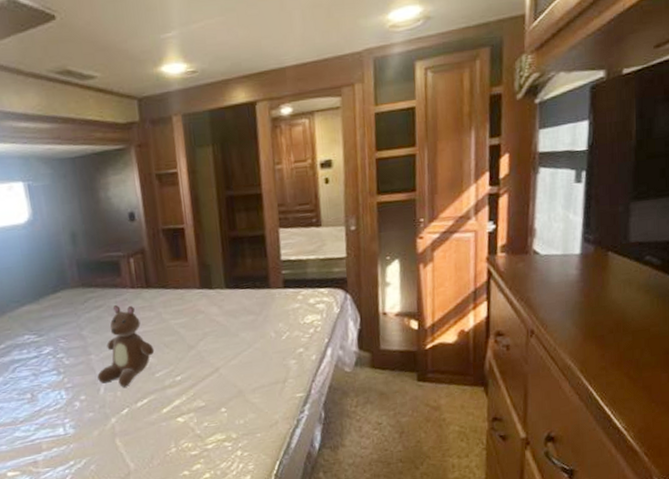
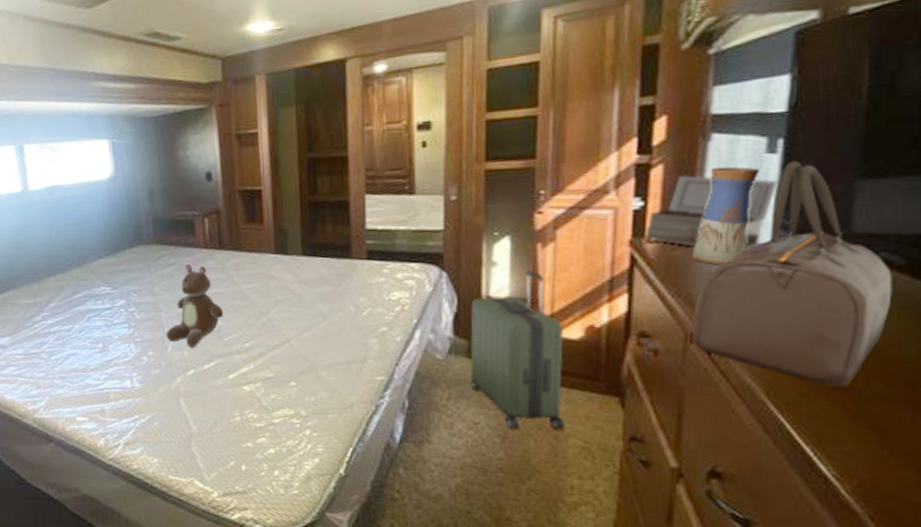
suitcase: none [371,288,446,425] -> present [469,270,564,429]
jewelry box: none [495,201,583,260] -> present [642,174,778,250]
vase: none [529,194,572,274] -> present [691,166,760,265]
handbag: none [531,189,654,361] -> present [691,161,892,388]

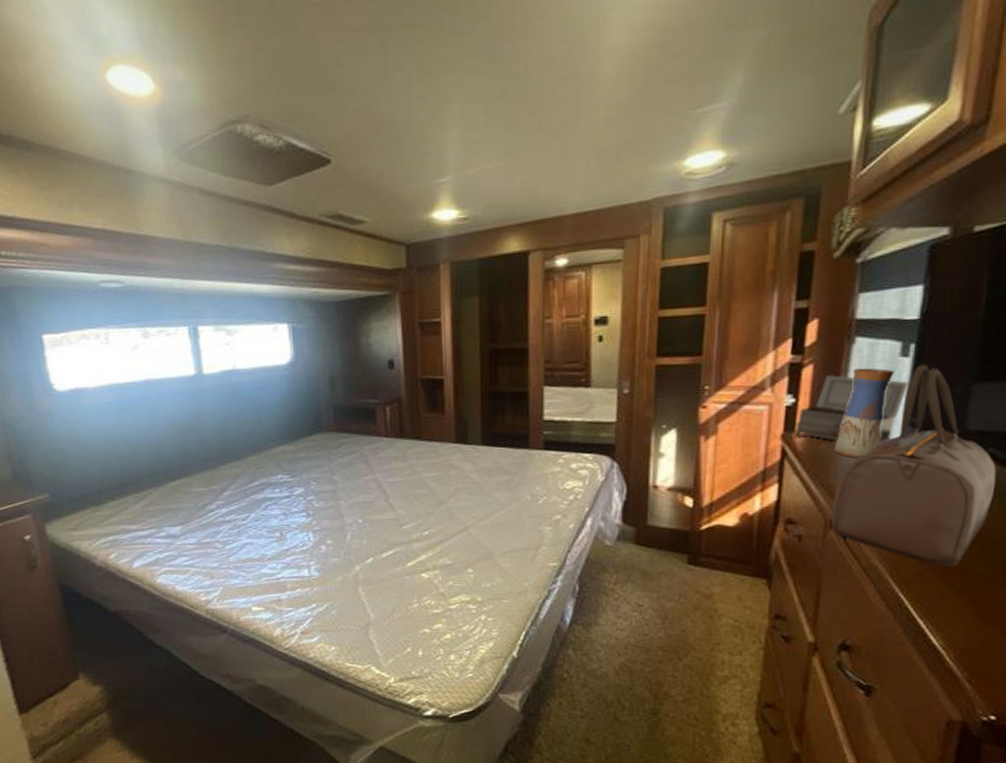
teddy bear: present [166,264,224,348] -> none [345,453,404,536]
suitcase: present [469,270,564,429] -> none [635,462,720,610]

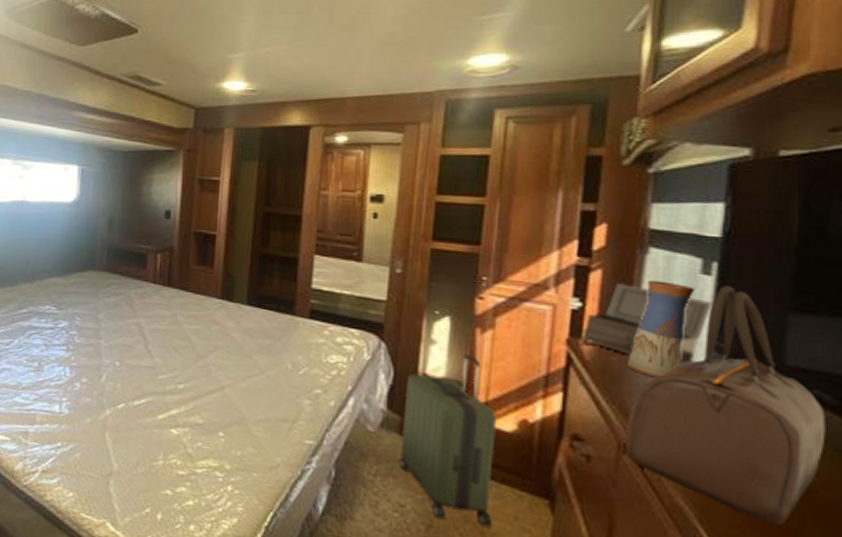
suitcase: none [635,462,720,610] -> present [398,354,496,526]

